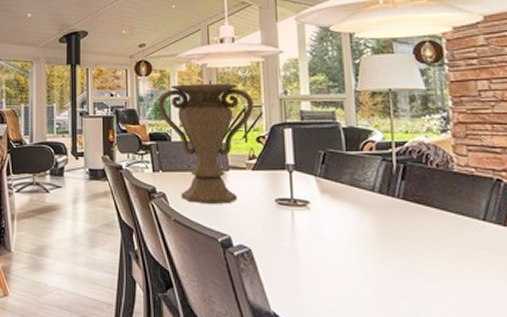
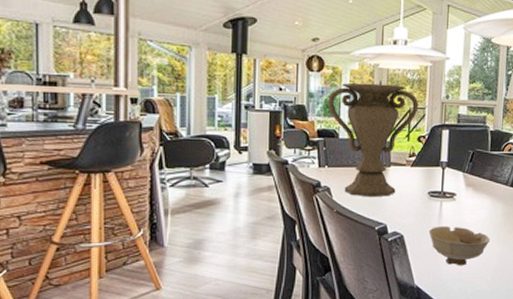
bowl: none [281,239,362,291] -> present [428,226,490,266]

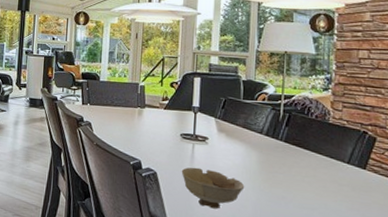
vase: present [328,82,419,198] -> none [91,34,172,135]

